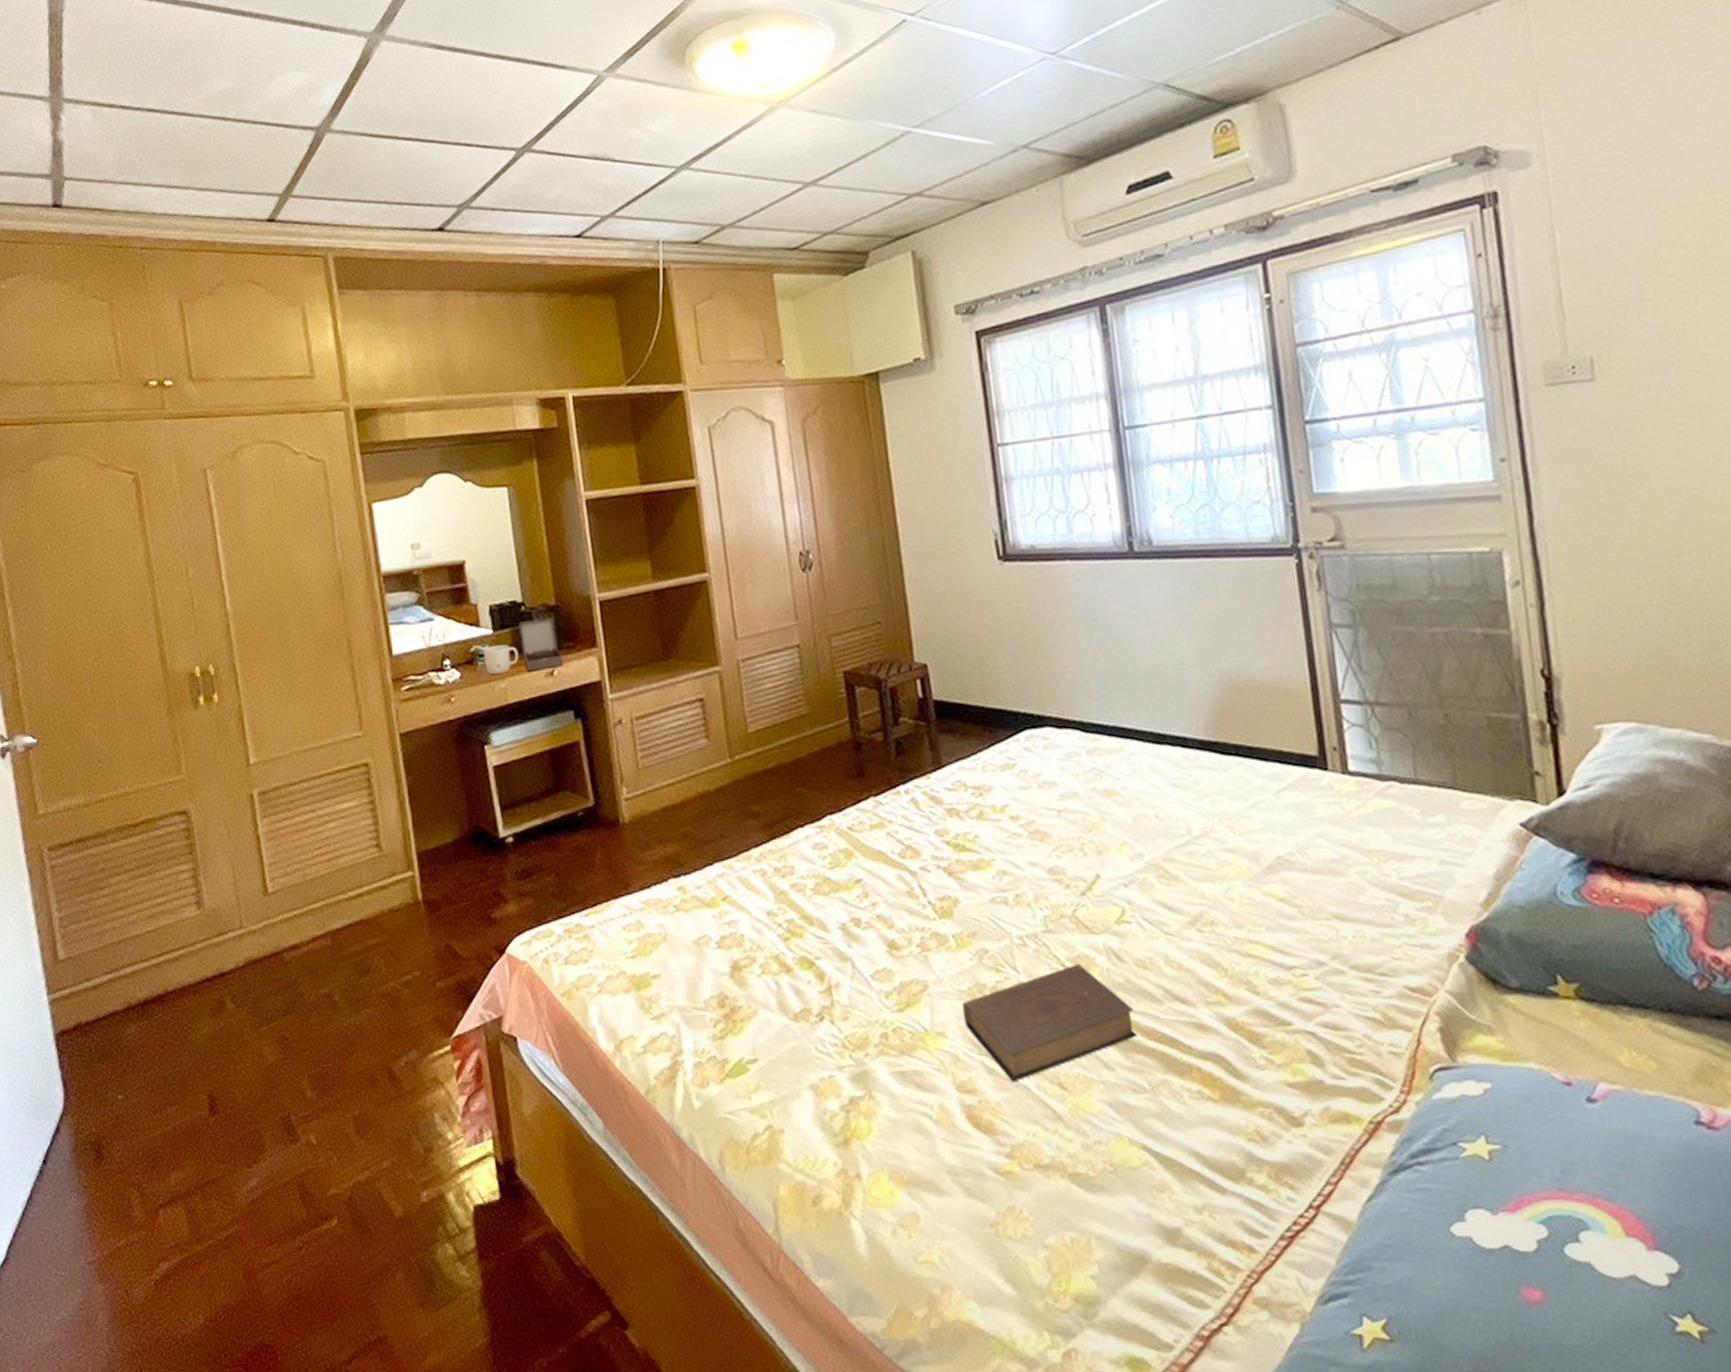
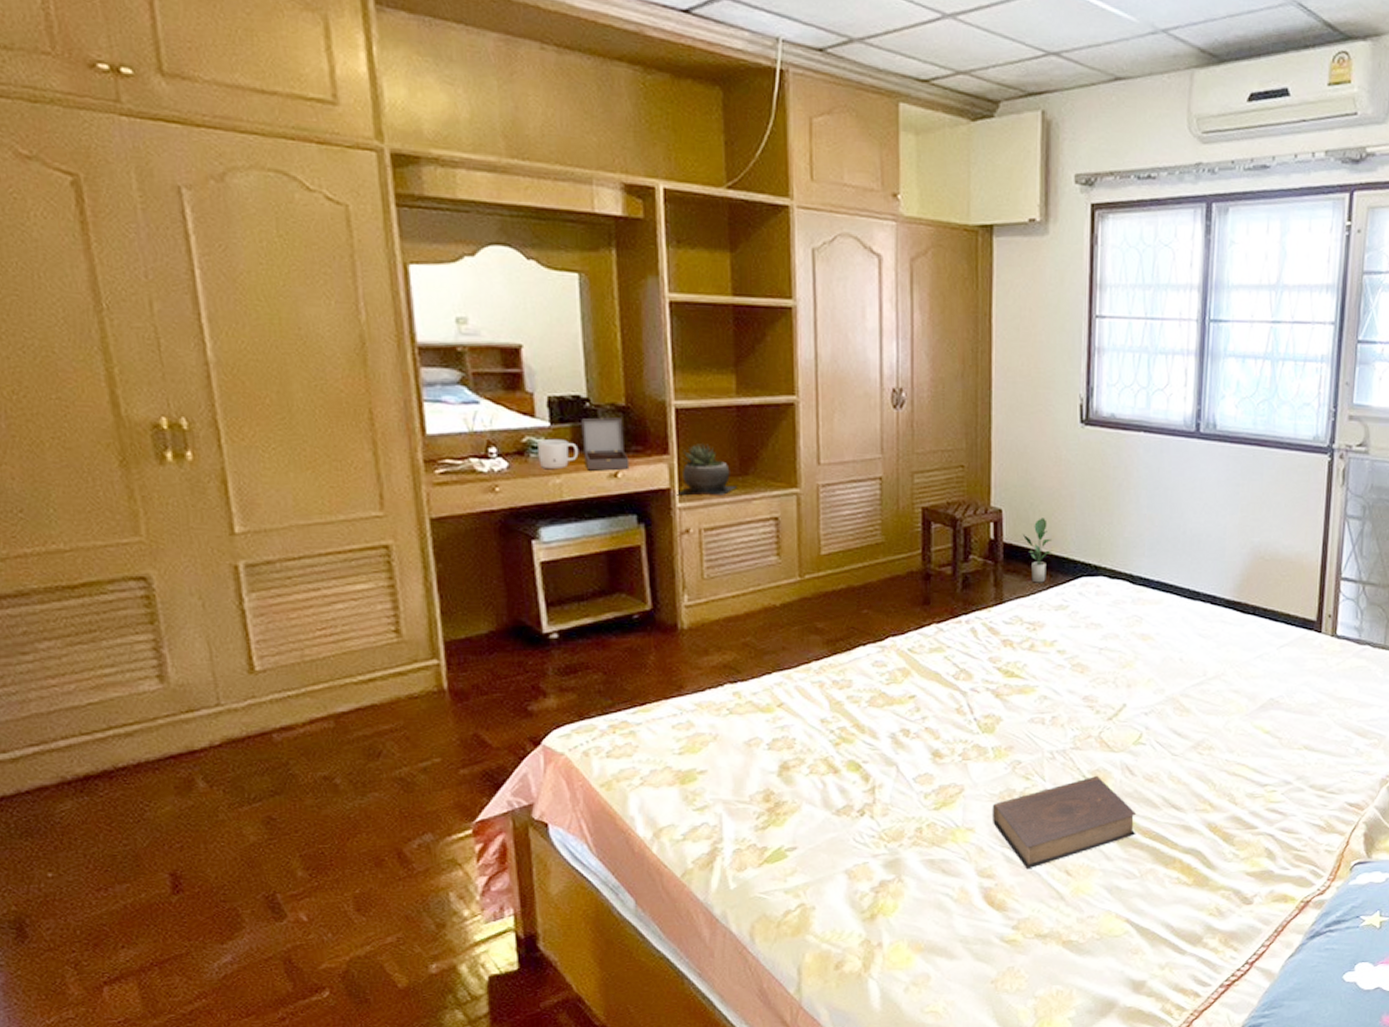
succulent plant: none [609,632,662,686] -> present [678,443,737,495]
potted plant: none [952,668,989,742] -> present [1022,518,1053,583]

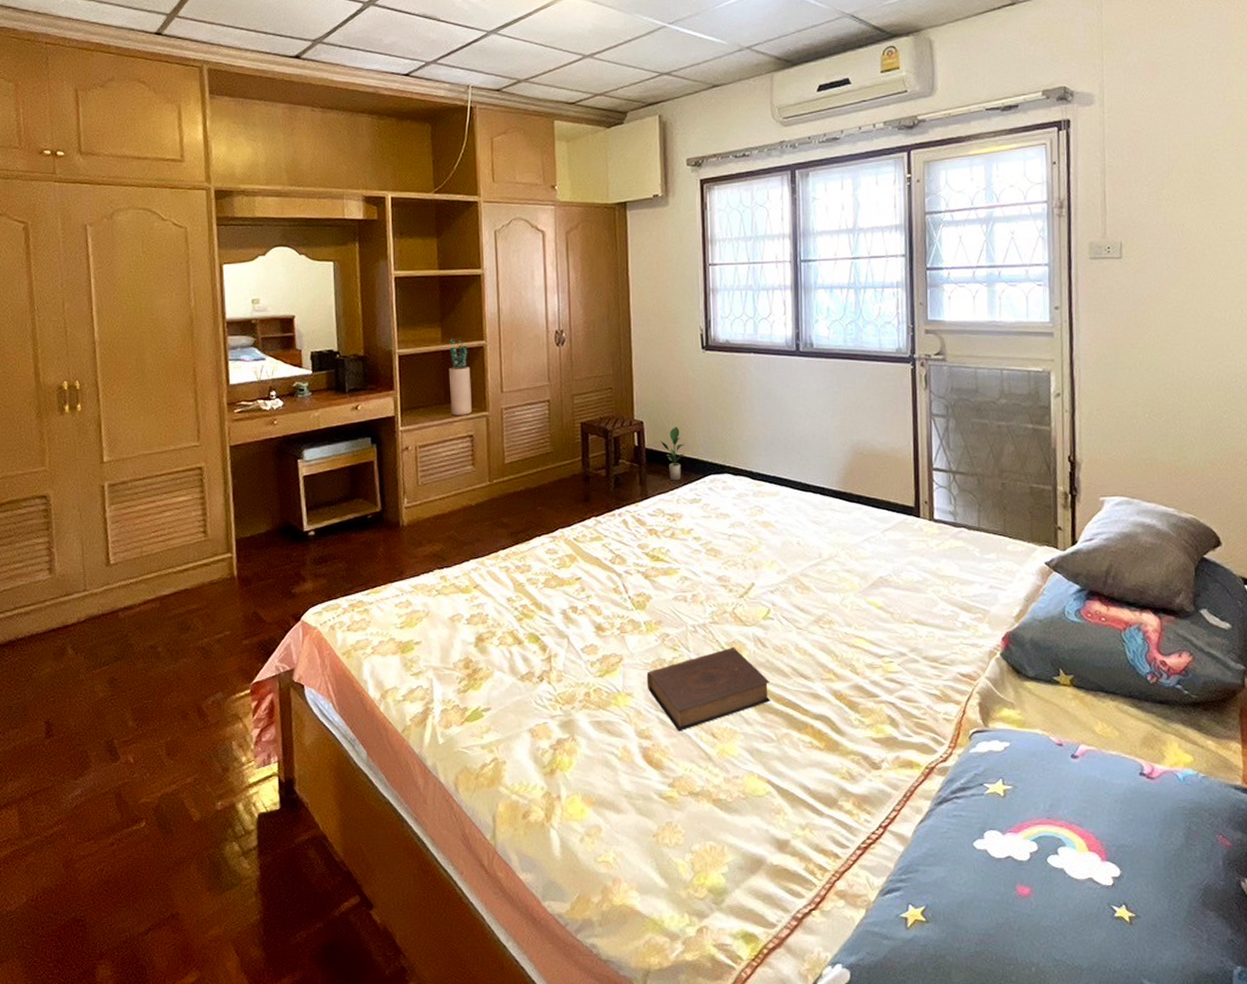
mug: present [538,438,579,470] -> none [303,382,331,406]
jewelry box: present [581,417,630,471] -> none [333,365,366,405]
succulent plant: present [678,443,737,495] -> none [400,381,442,420]
vase: none [746,389,777,493] -> present [448,337,472,417]

